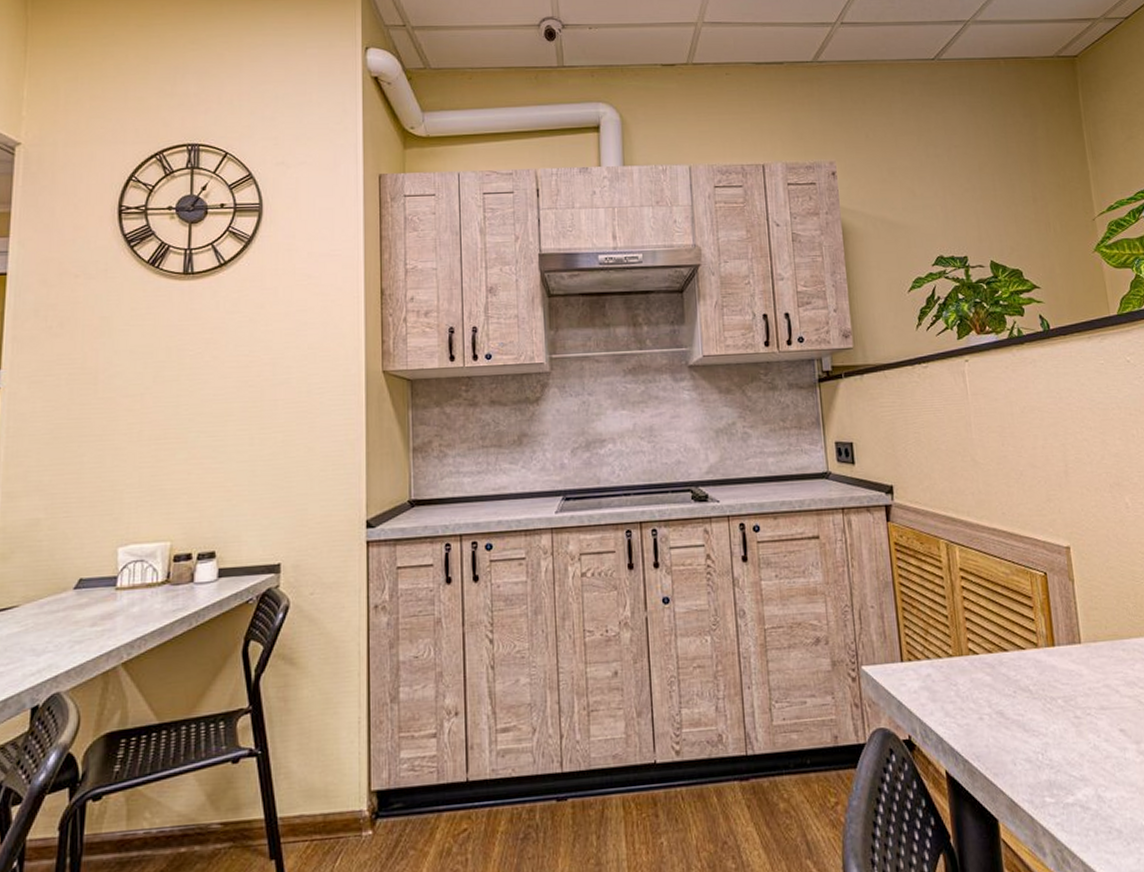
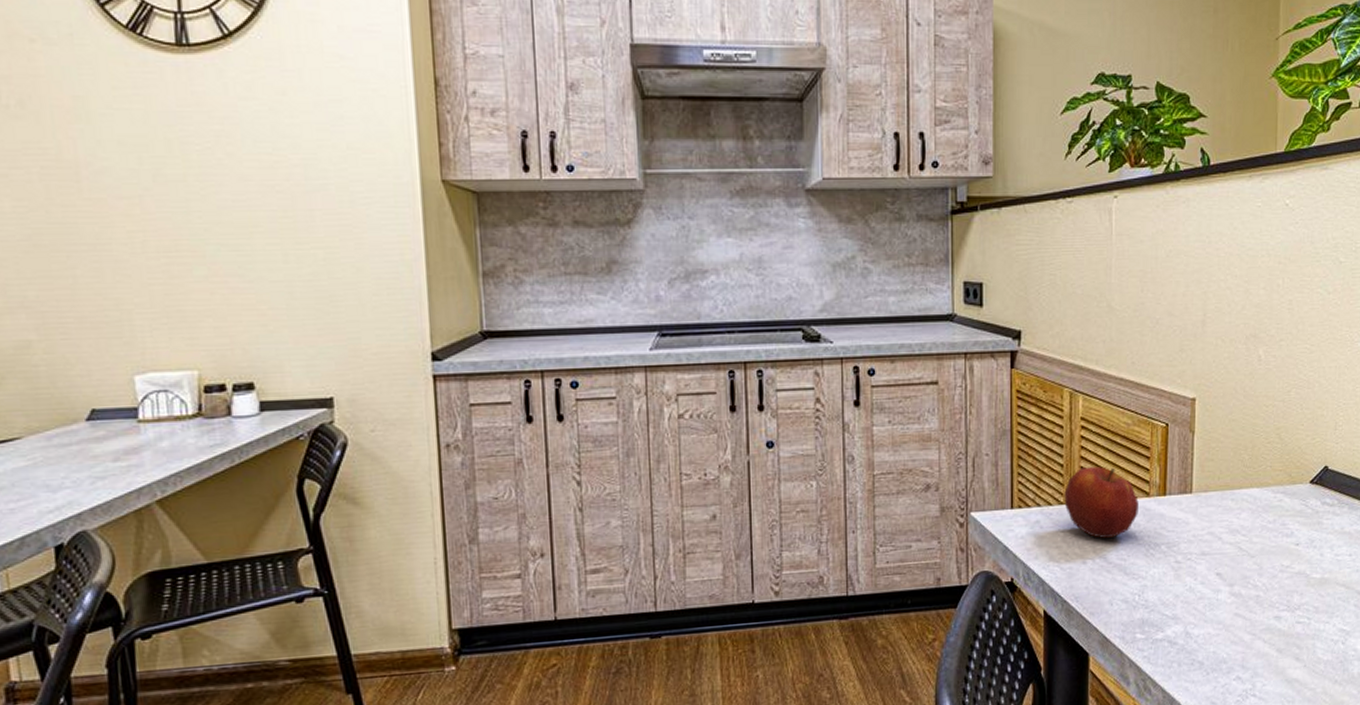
apple: none [952,616,1029,693] -> present [1064,466,1139,539]

